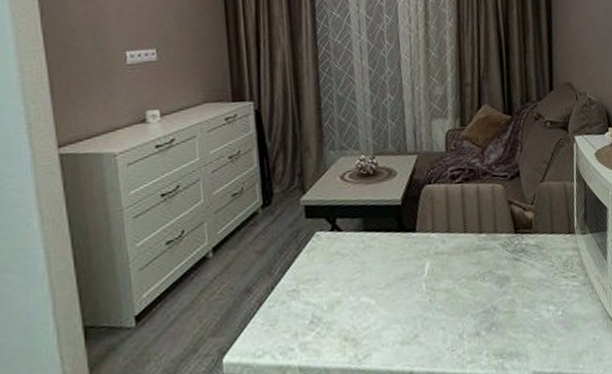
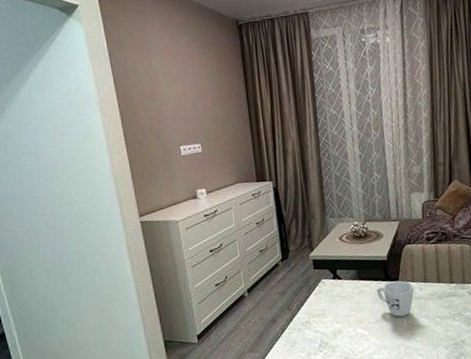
mug: none [388,231,436,279] -> present [377,280,415,317]

